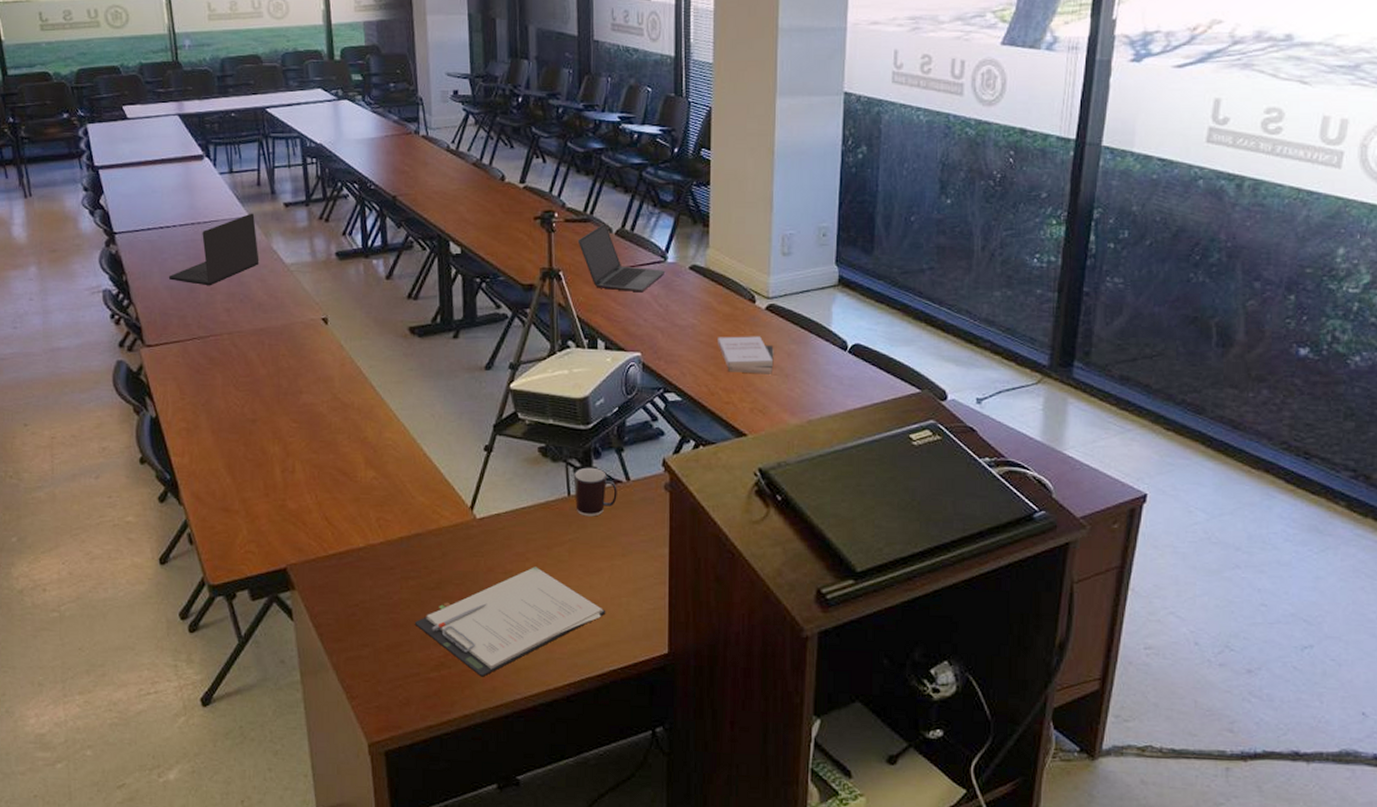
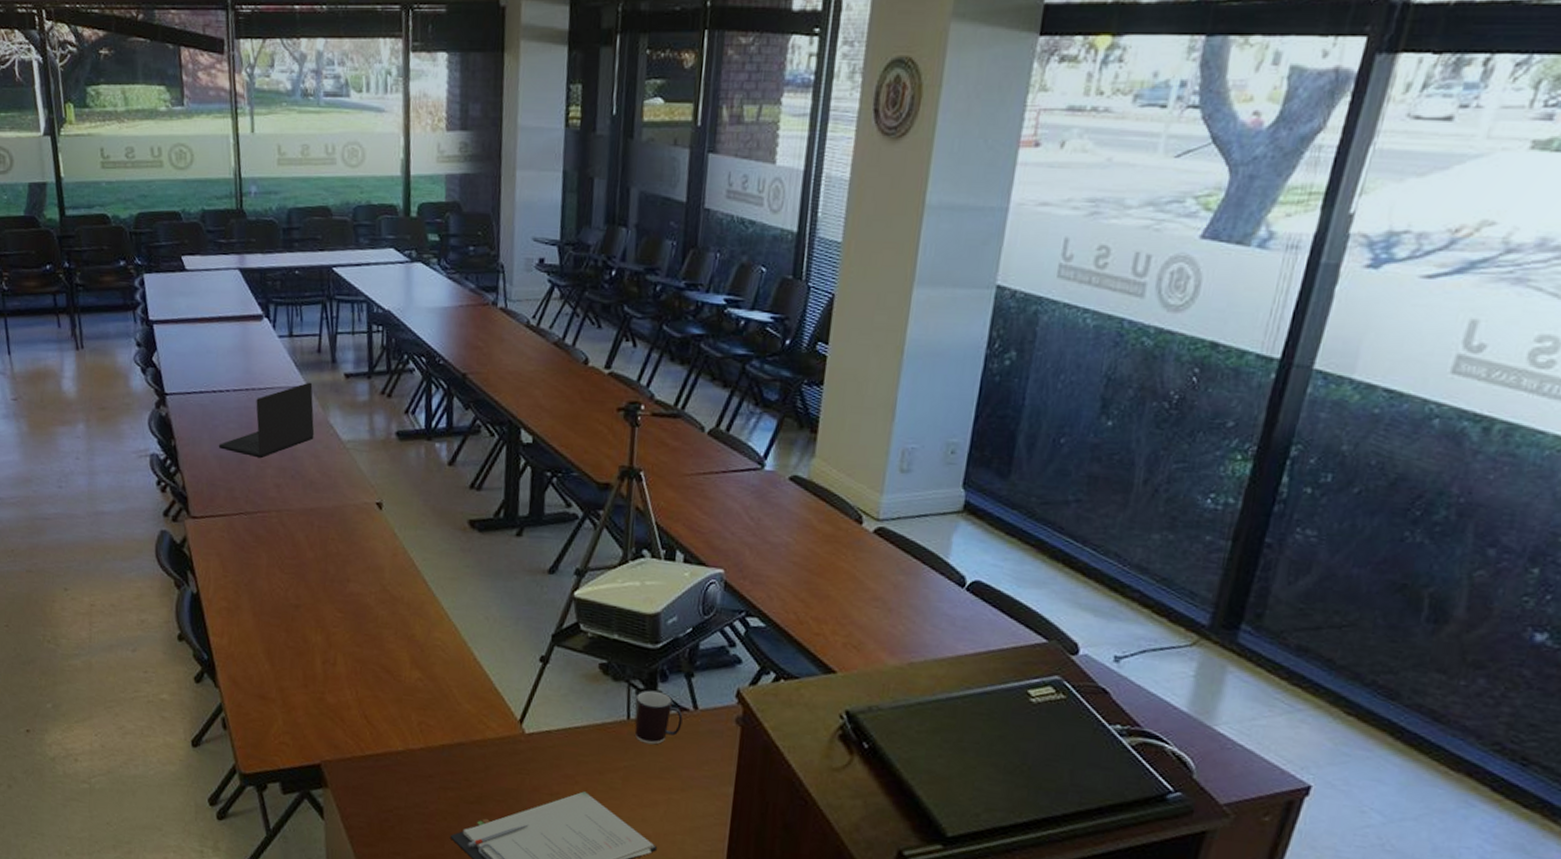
laptop: present [577,224,666,293] -> none [664,421,762,502]
books: present [718,336,774,374] -> none [813,559,879,607]

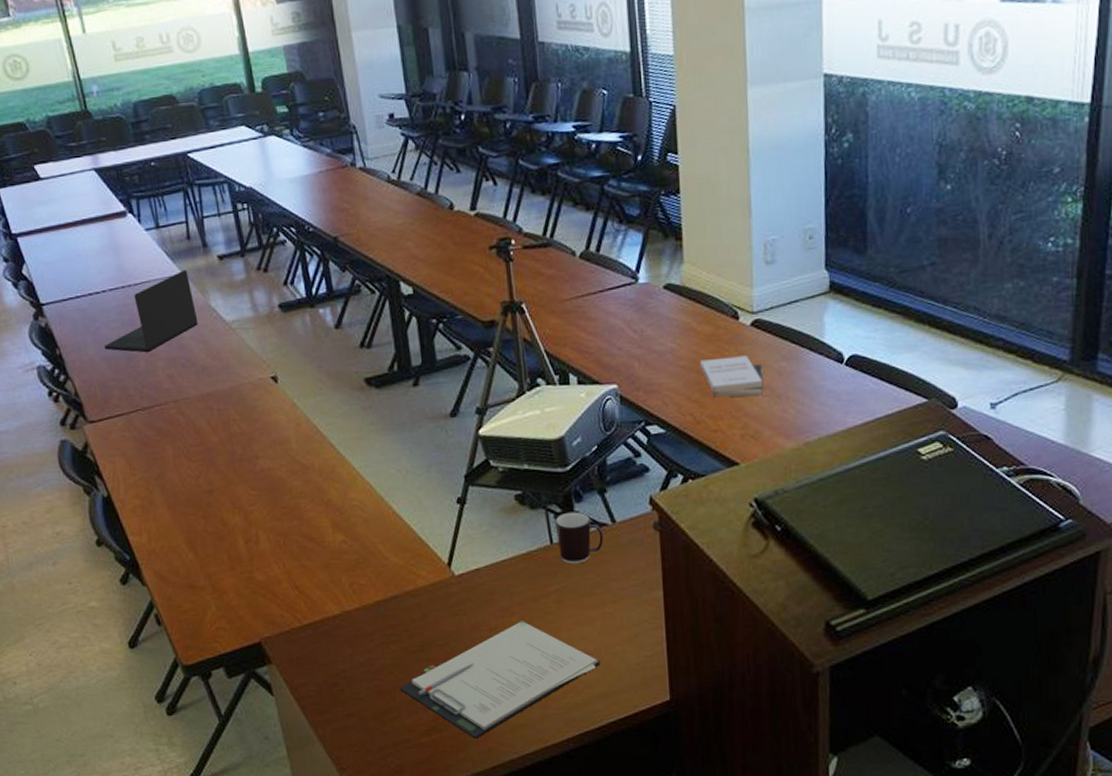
books: none [813,559,879,607] -> present [700,355,764,398]

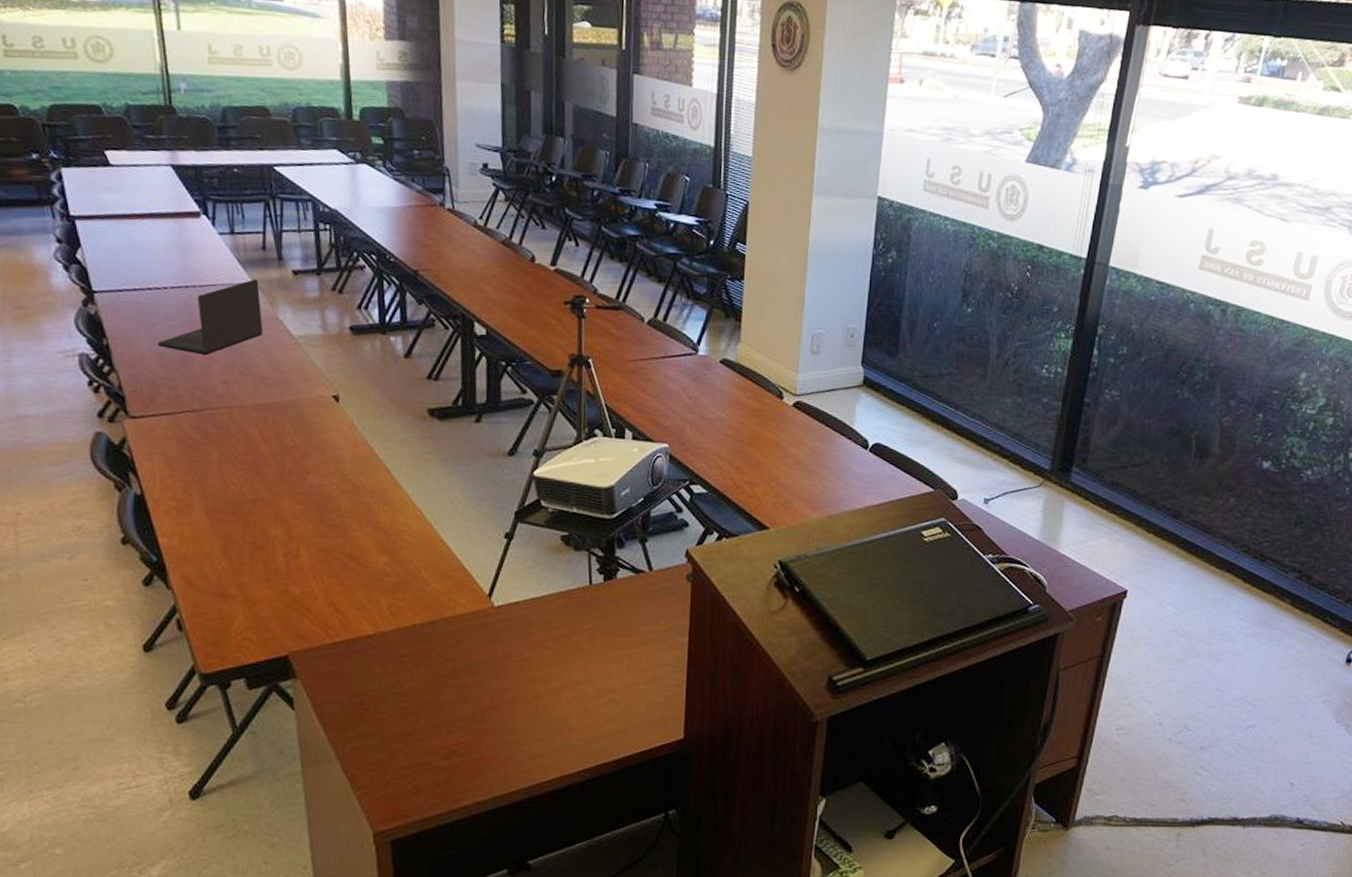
clipboard: present [401,621,601,739] -> none [427,655,624,765]
mug: present [554,511,603,564] -> none [595,556,640,606]
books: present [700,355,764,398] -> none [745,431,799,470]

